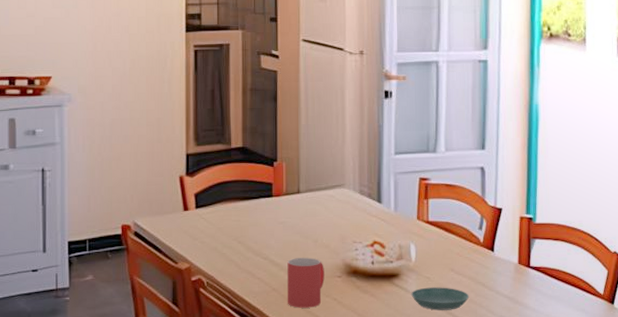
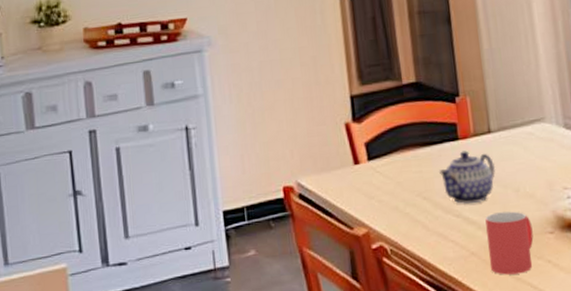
teapot: none [254,206,301,250] -> present [439,150,496,204]

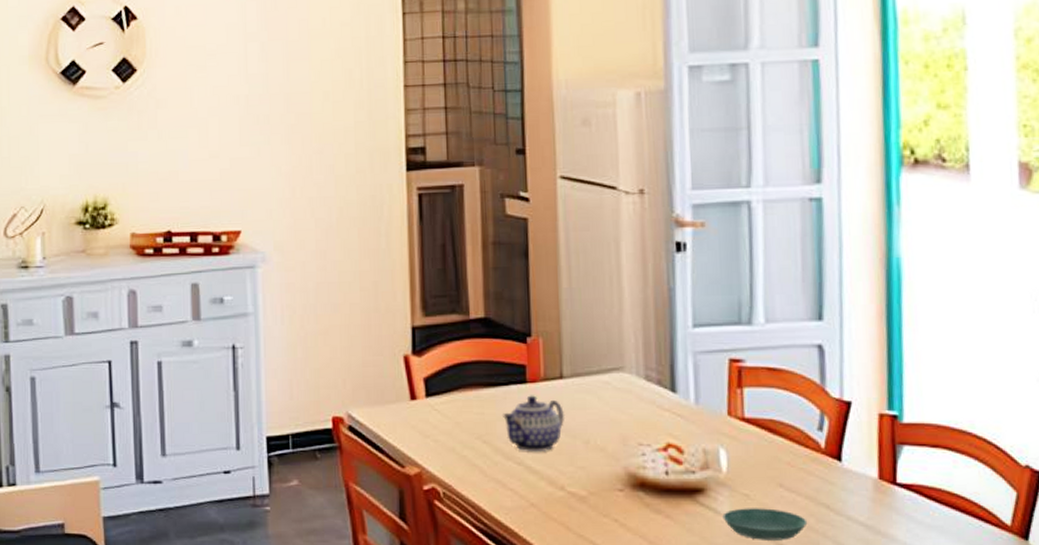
mug: present [485,211,534,275] -> none [549,464,601,531]

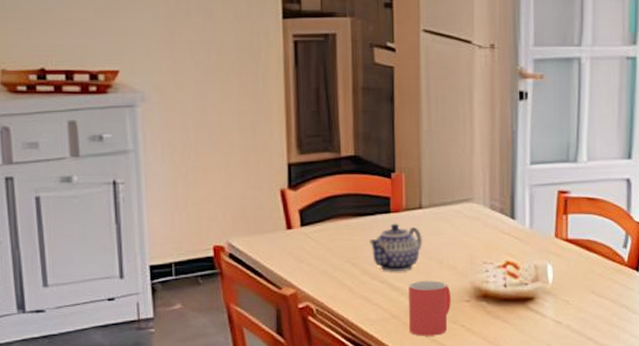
mug: none [549,464,601,531] -> present [408,280,451,336]
saucer: present [722,508,808,540] -> none [547,311,612,336]

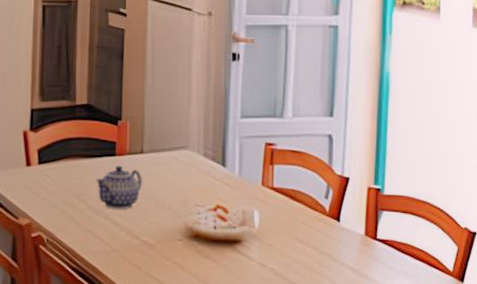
mug: present [408,280,451,336] -> none [126,219,166,271]

